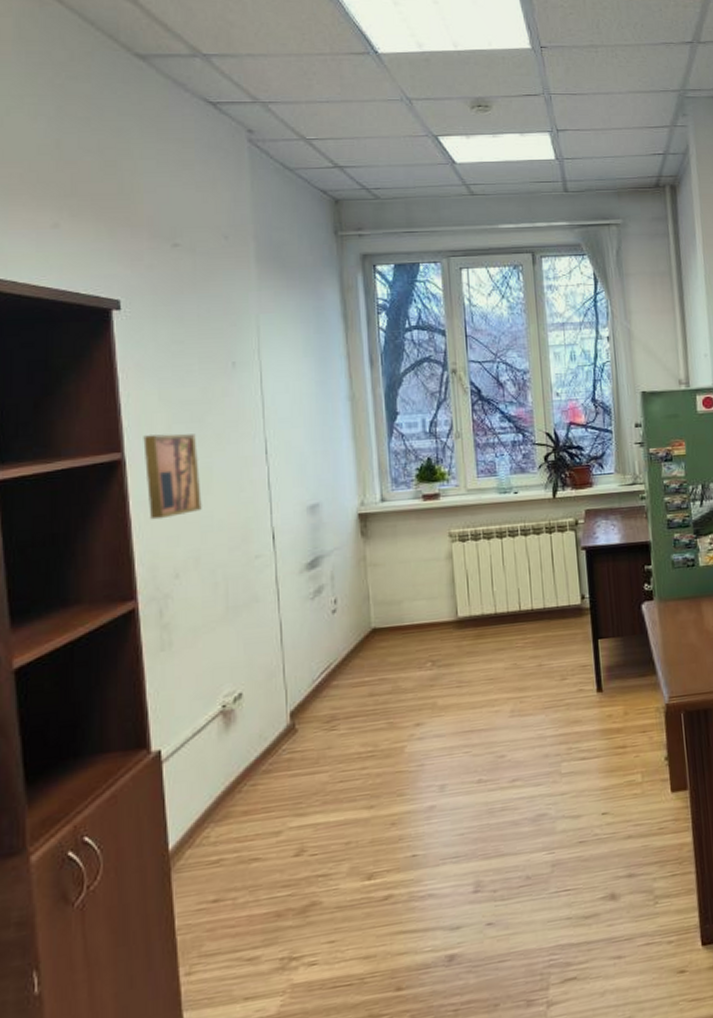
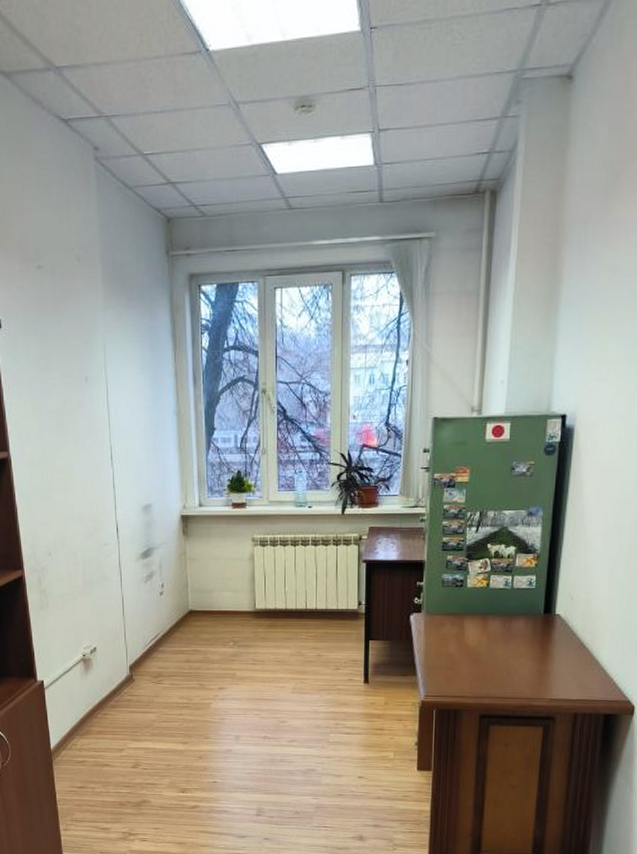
wall art: present [143,433,202,520] -> none [22,438,65,508]

